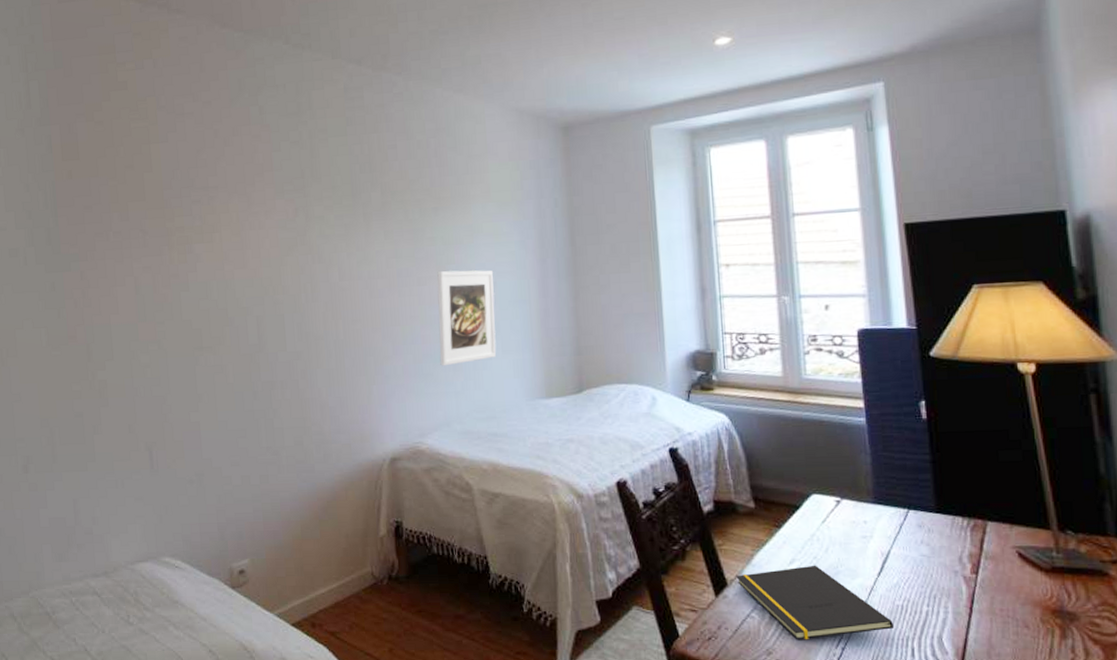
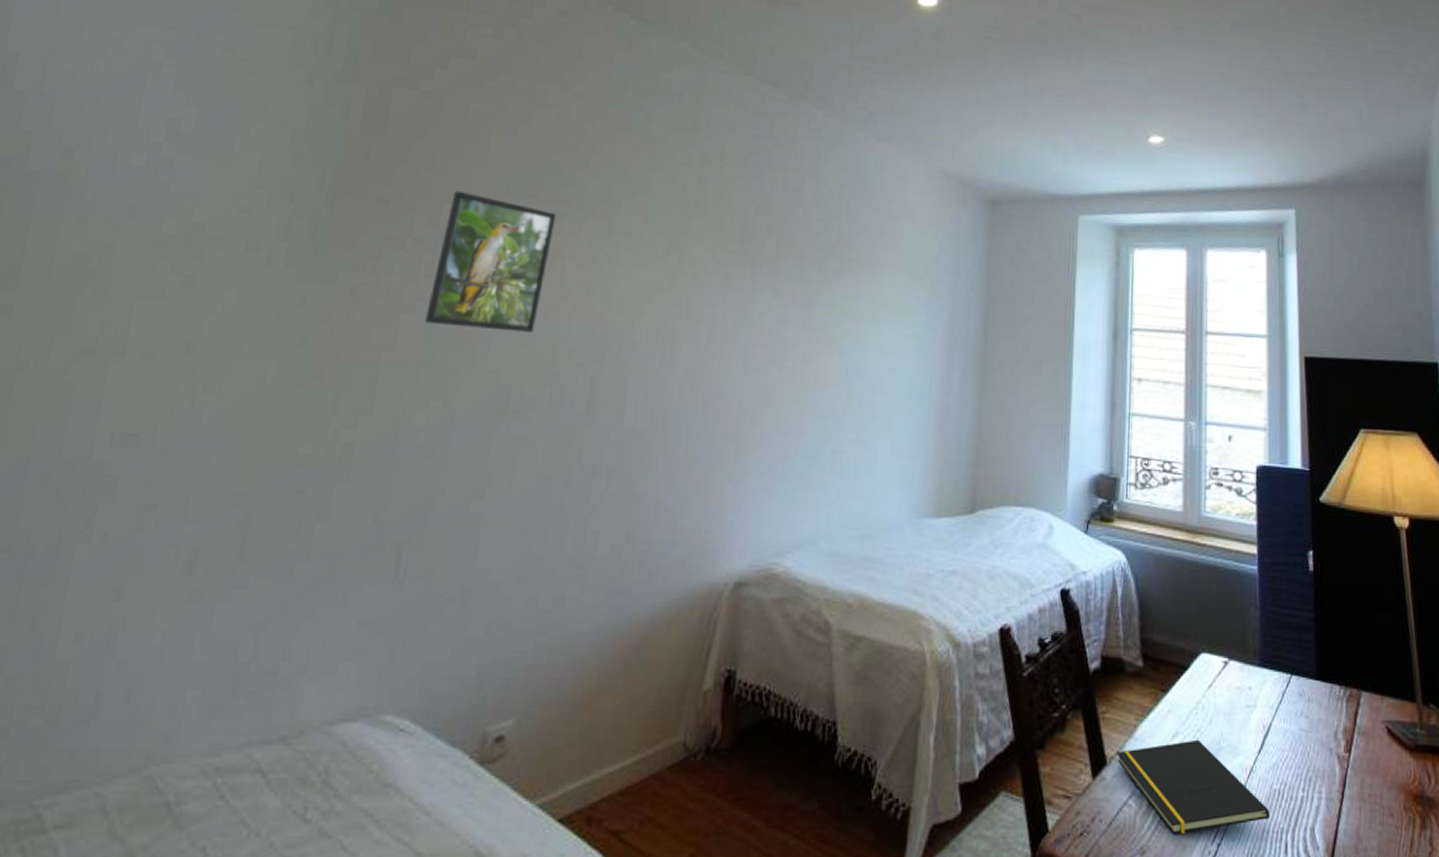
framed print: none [133,191,210,292] -> present [425,190,557,333]
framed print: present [437,270,497,366] -> none [815,346,894,466]

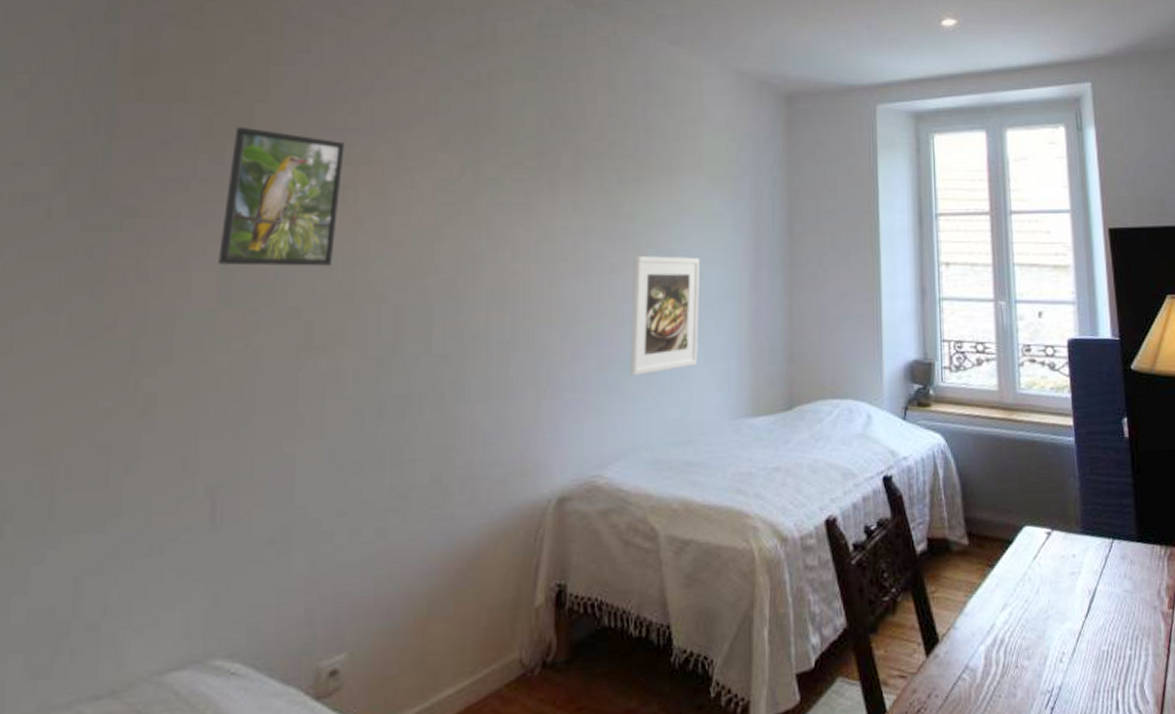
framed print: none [815,346,894,466] -> present [630,255,701,376]
notepad: present [1116,739,1269,835] -> none [948,609,1100,703]

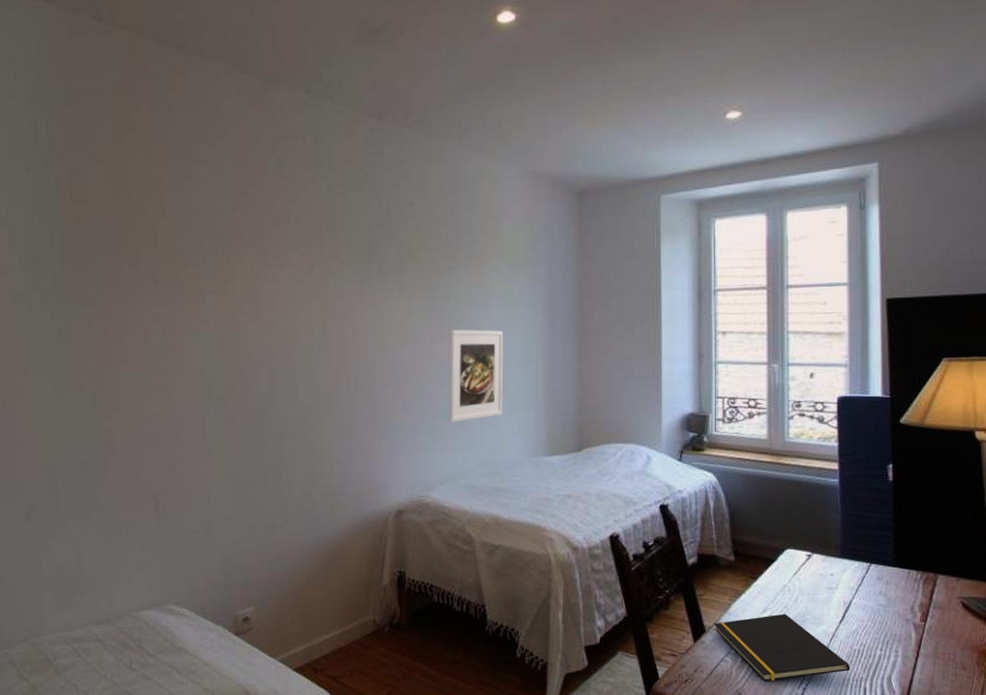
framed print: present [218,126,345,266] -> none [143,238,223,341]
notepad: none [948,609,1100,703] -> present [714,613,850,682]

